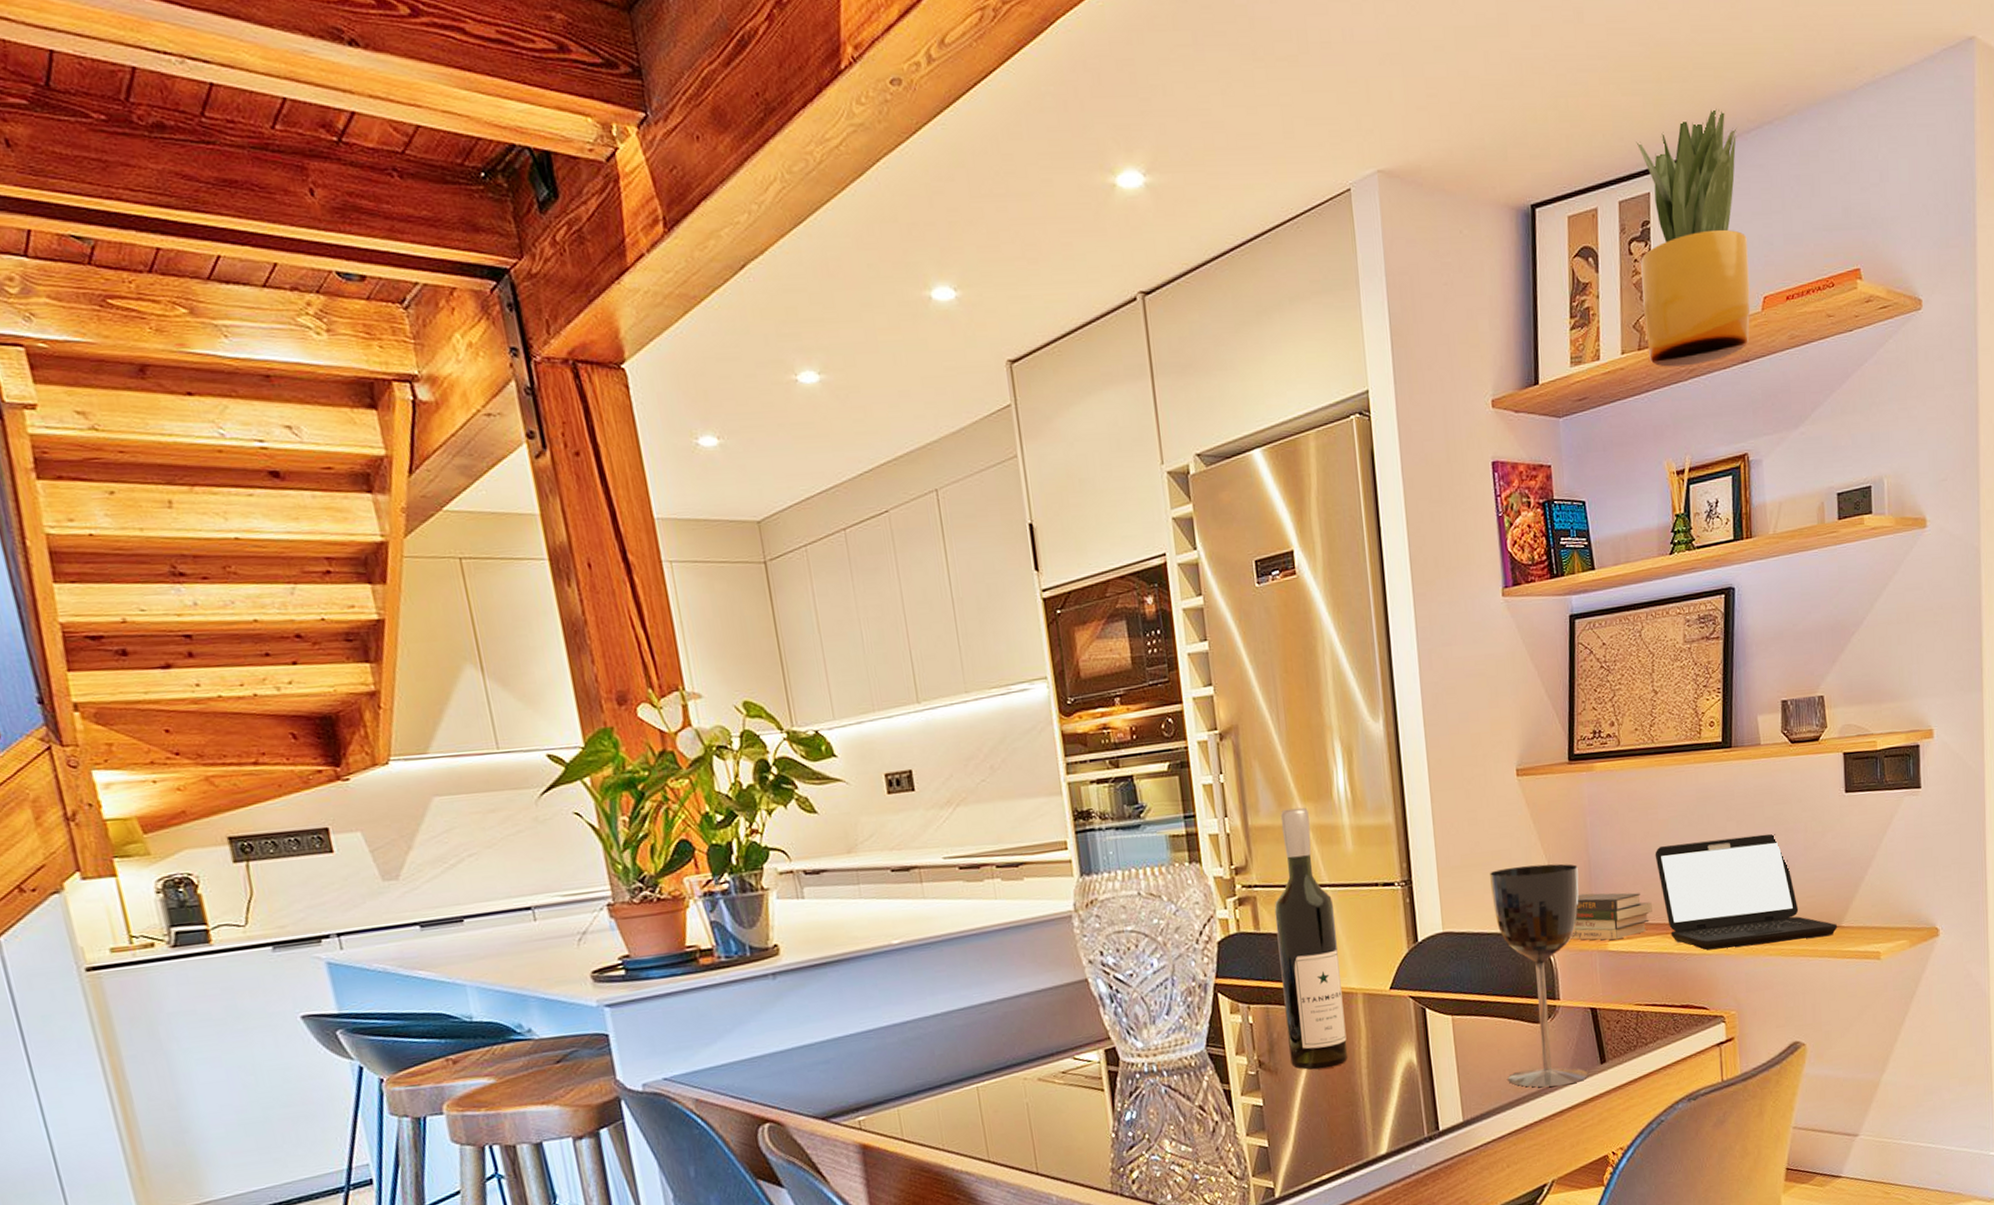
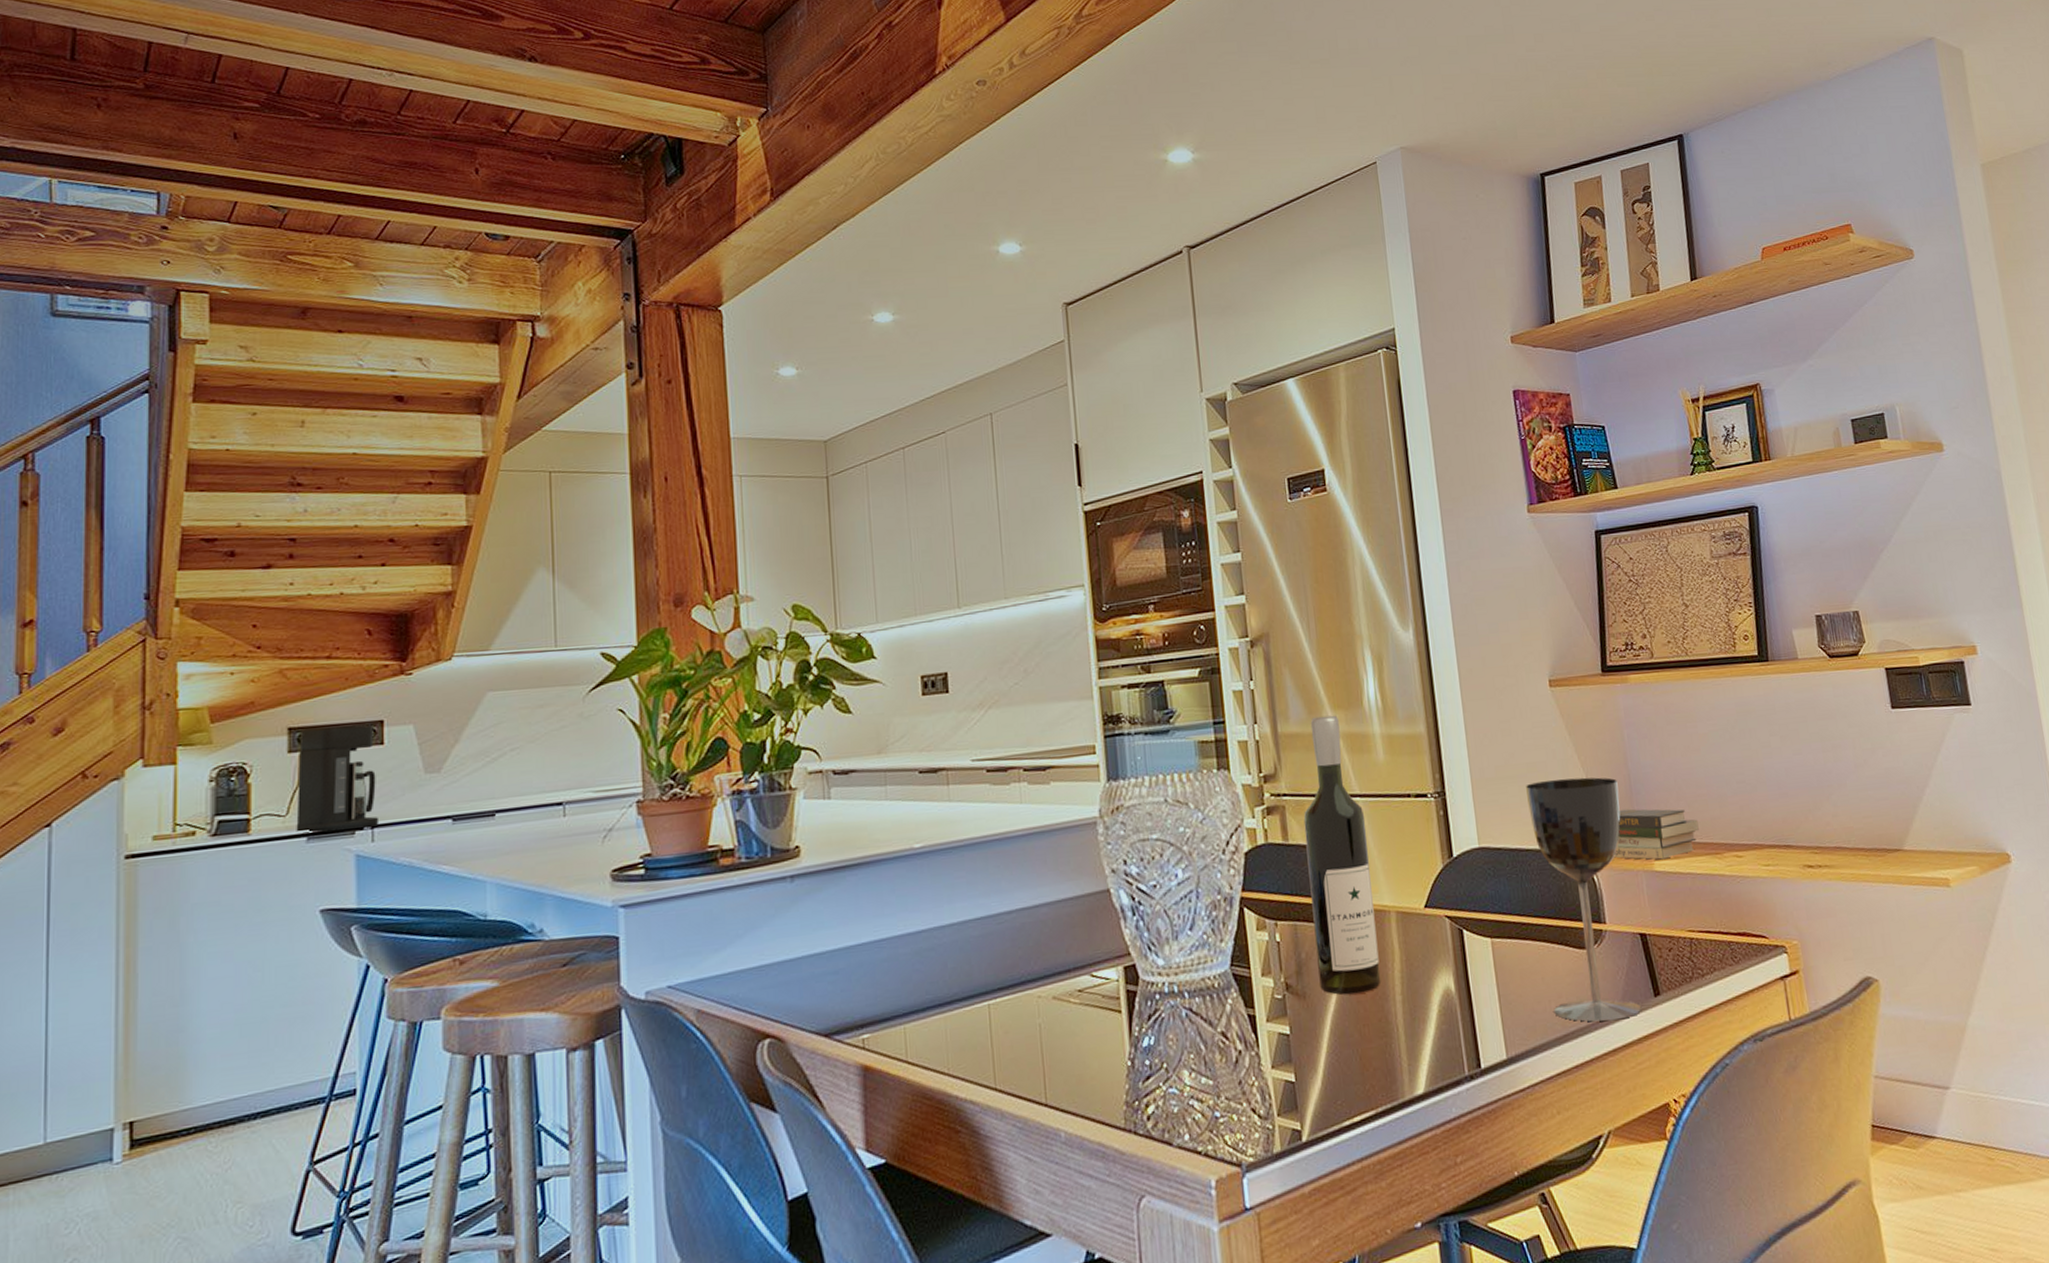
coffee maker: none [242,833,344,943] -> present [296,725,380,834]
planter: present [1636,109,1750,367] -> none [1633,96,1752,308]
laptop: present [1655,833,1838,950] -> none [1697,750,1900,873]

